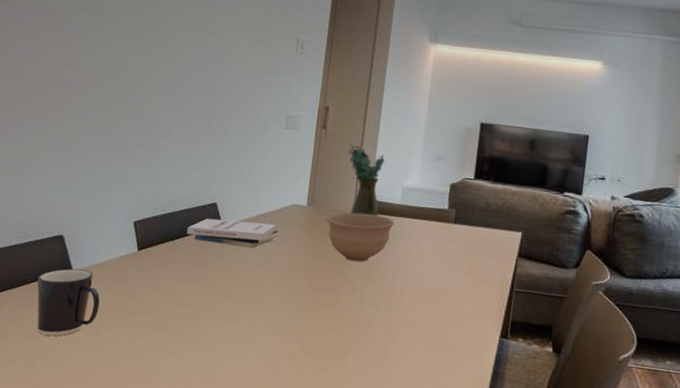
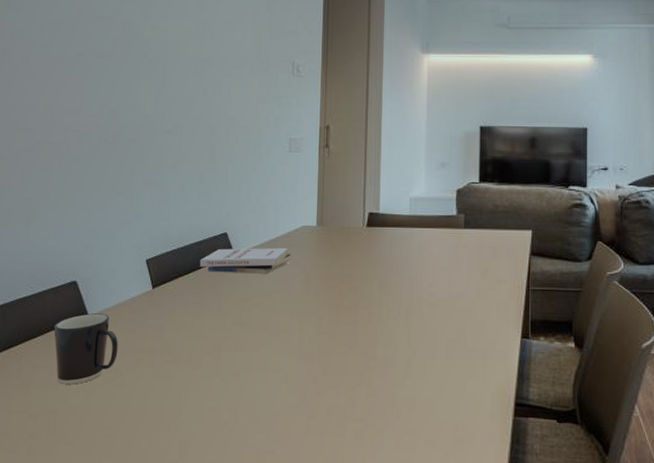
bowl: present [326,212,395,262] -> none [337,227,405,277]
vase: present [348,143,385,216] -> none [353,159,389,230]

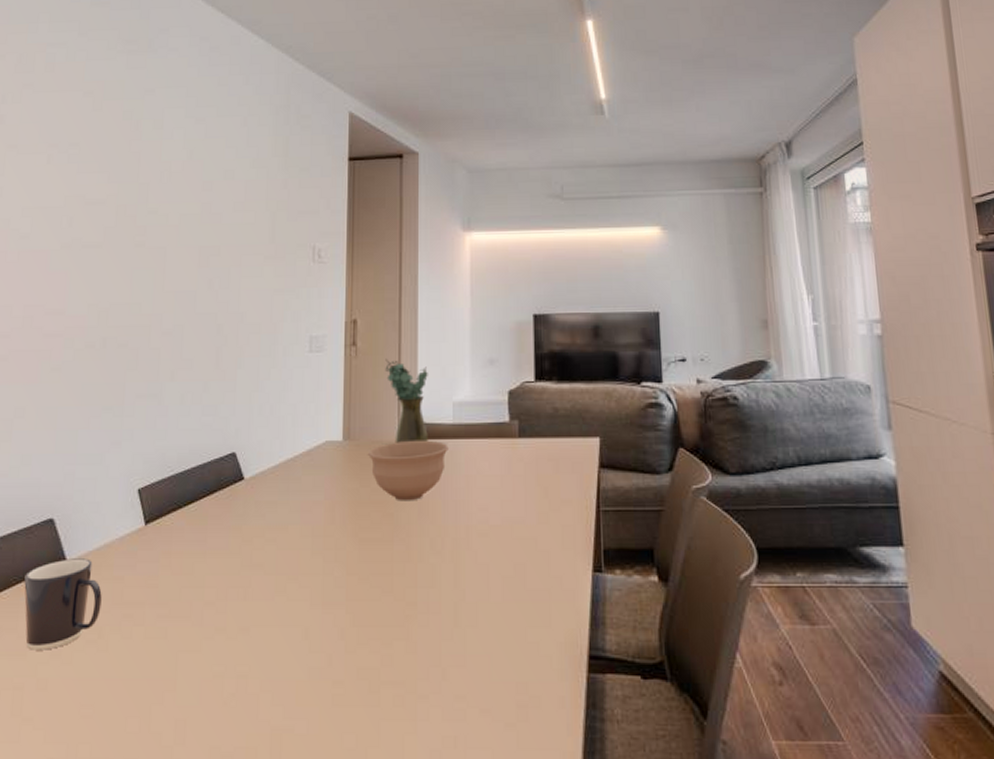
books: present [199,247,293,274] -> none [202,468,314,502]
bowl: none [337,227,405,277] -> present [367,440,448,501]
vase: none [353,159,389,230] -> present [385,358,428,443]

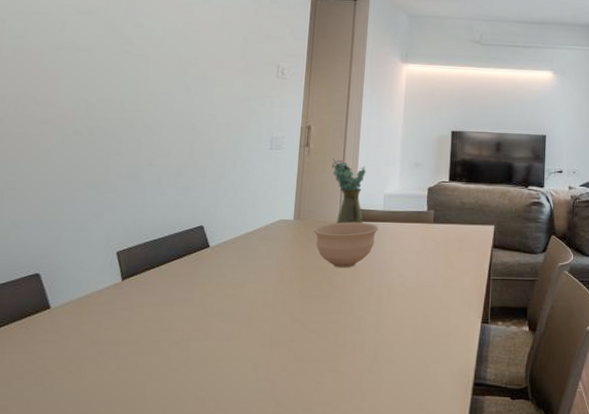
mug: present [24,558,102,650] -> none [10,306,82,379]

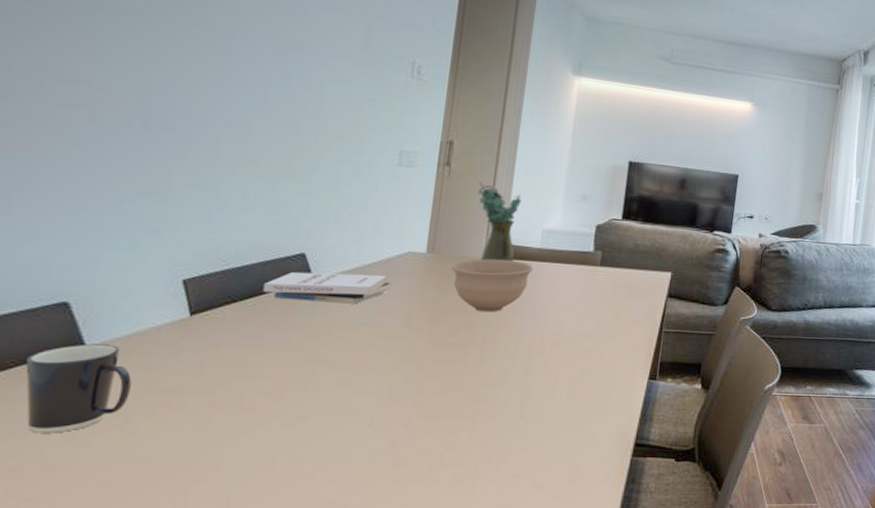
mug: none [10,306,82,379] -> present [25,343,132,433]
books: none [173,240,269,266] -> present [262,271,392,304]

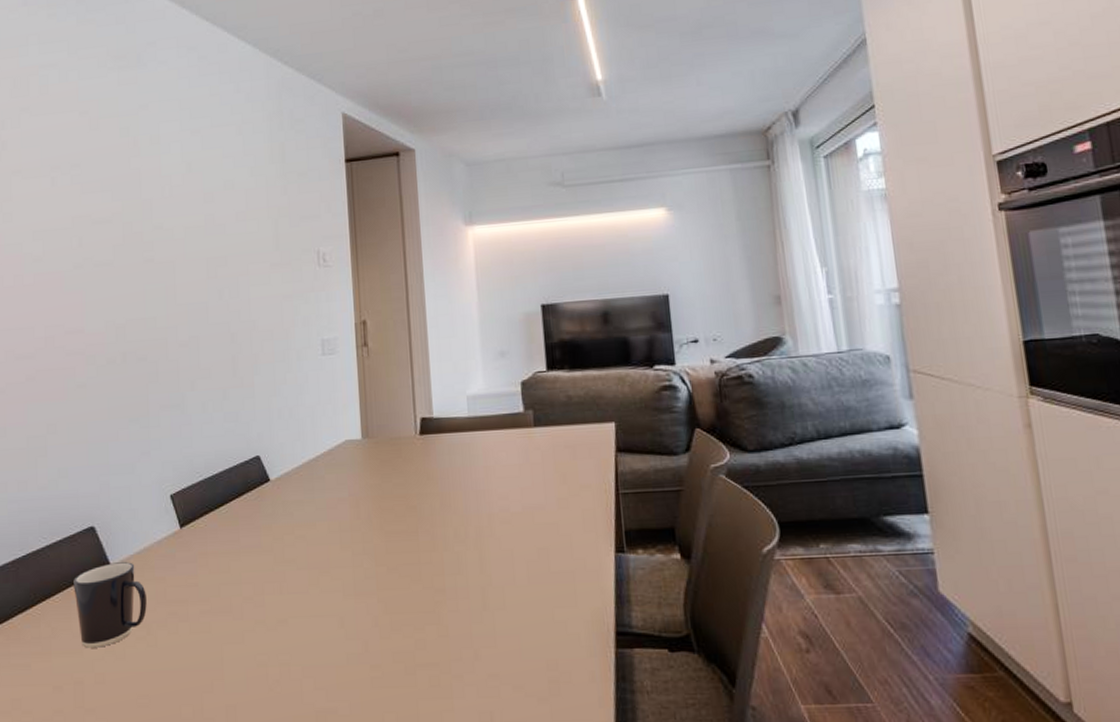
books: present [262,271,392,304] -> none [231,467,337,503]
bowl: present [450,259,533,313] -> none [386,434,466,494]
vase: present [478,182,521,261] -> none [397,357,445,439]

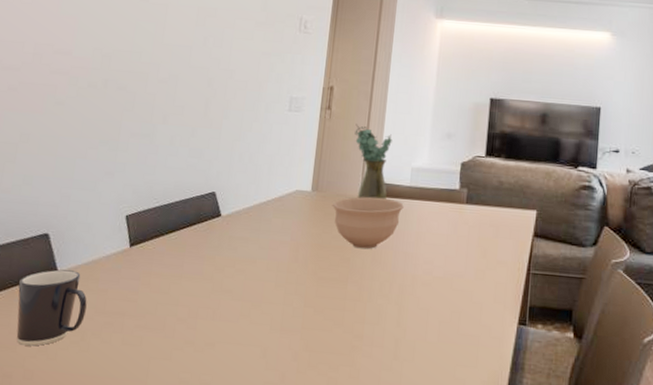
bowl: none [386,434,466,494] -> present [331,197,404,249]
vase: none [397,357,445,439] -> present [354,123,392,199]

